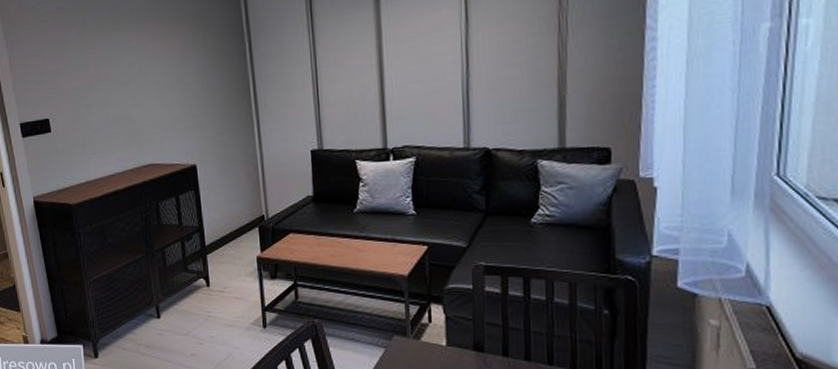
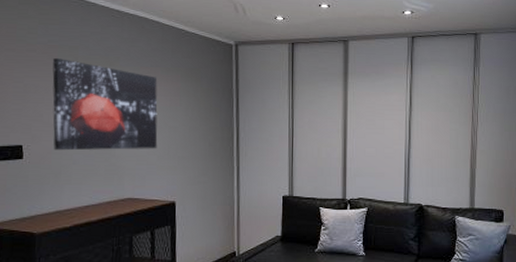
wall art: none [63,24,172,121] -> present [52,58,158,151]

